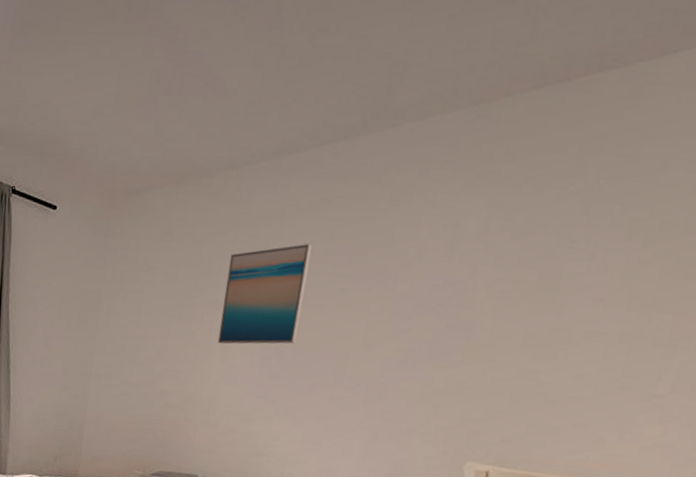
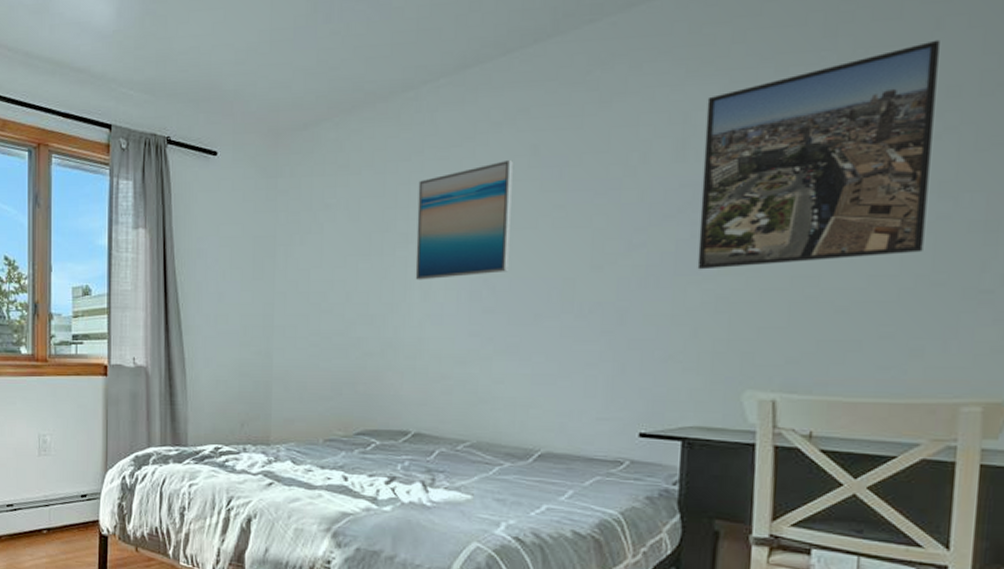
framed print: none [446,179,663,360] -> present [697,39,940,270]

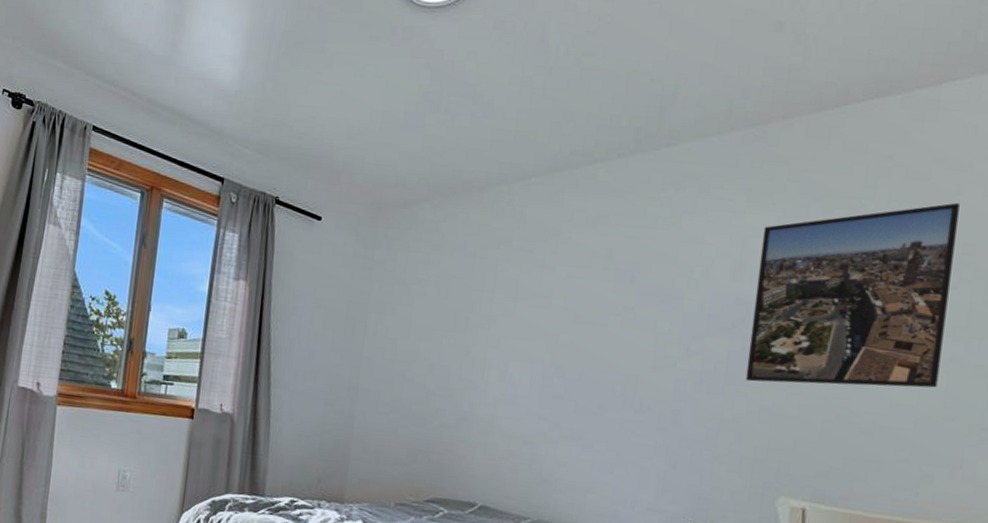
wall art: present [415,160,513,280] -> none [494,260,591,363]

